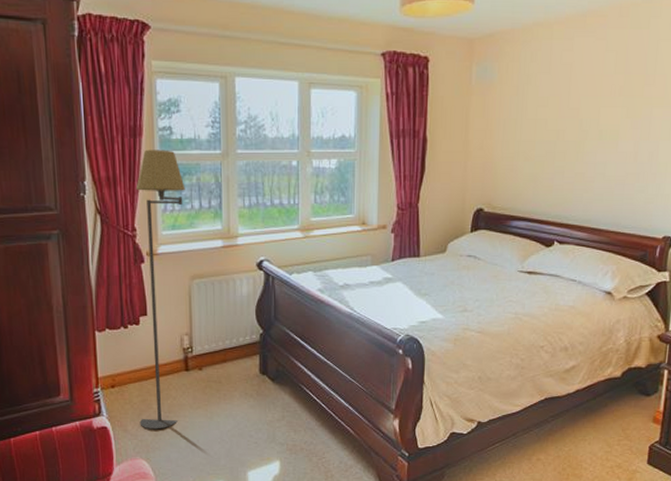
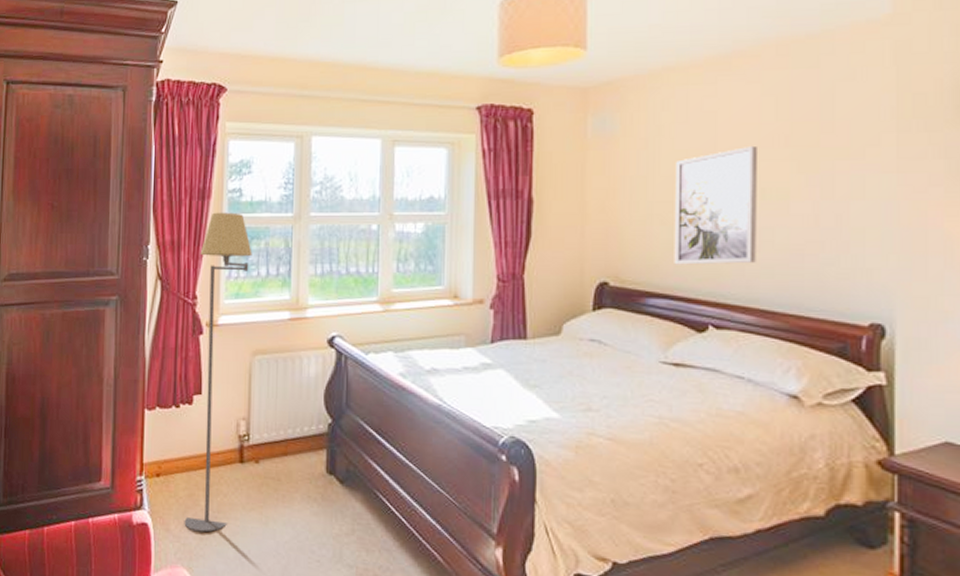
wall art: none [532,94,600,193] -> present [674,145,759,265]

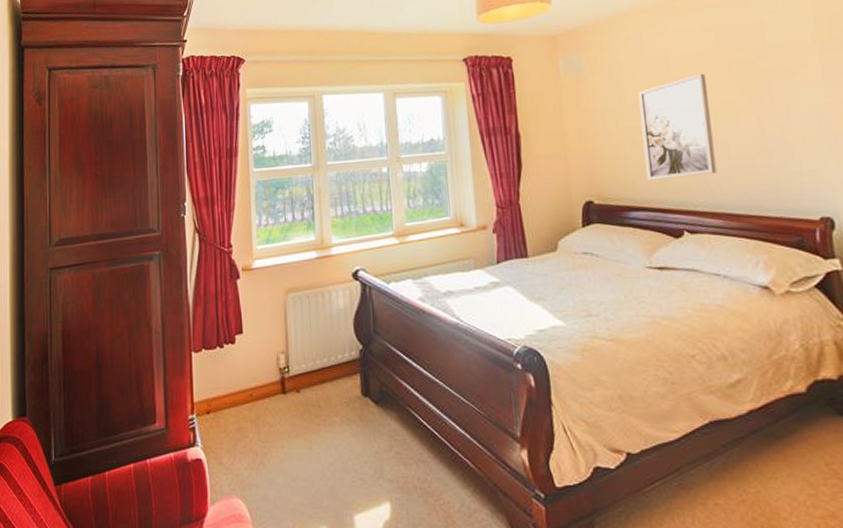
floor lamp: present [184,212,252,533] -> none [232,167,279,462]

